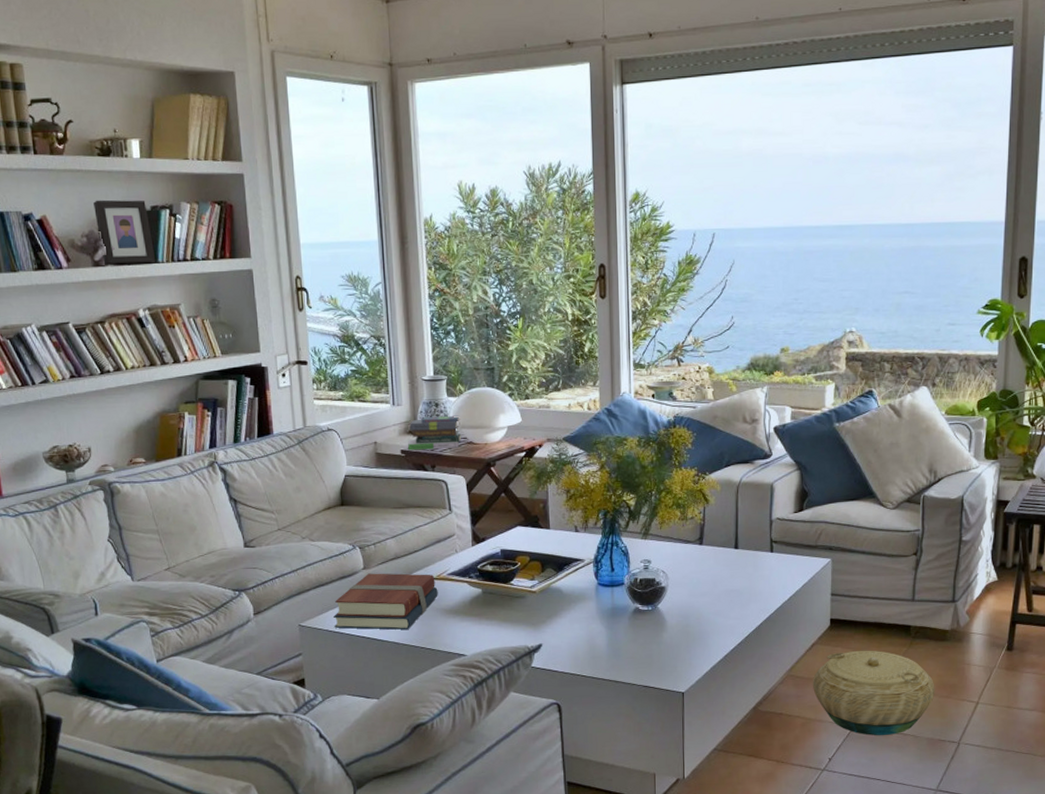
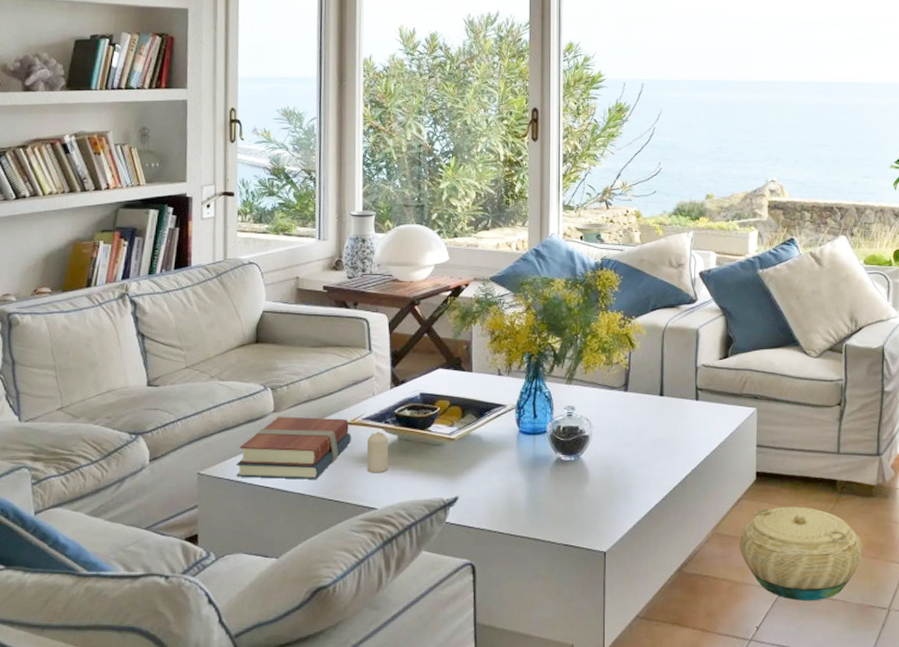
picture frame: present [94,200,156,265] -> none [32,27,89,92]
books: present [408,415,462,451] -> none [331,252,387,287]
candle: none [453,585,475,624] -> present [367,431,389,474]

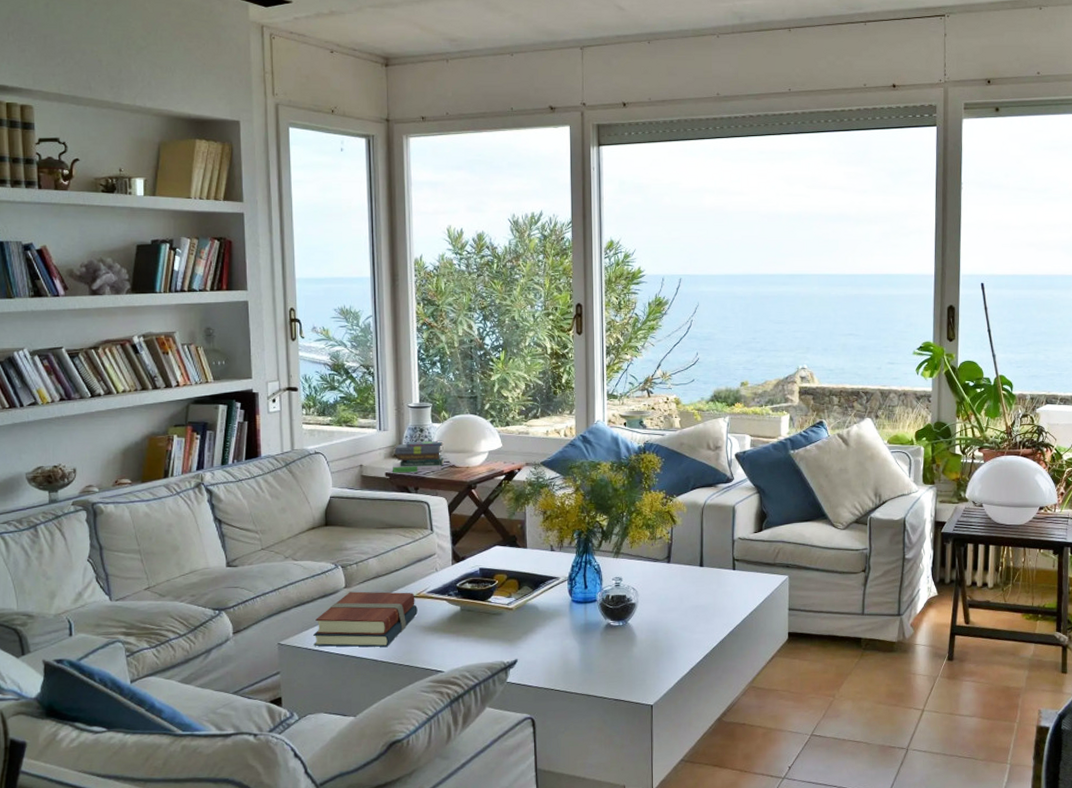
books: none [331,252,387,287] -> present [393,440,445,473]
candle: present [367,431,389,474] -> none [433,603,453,641]
basket: present [739,506,863,602] -> none [773,661,885,744]

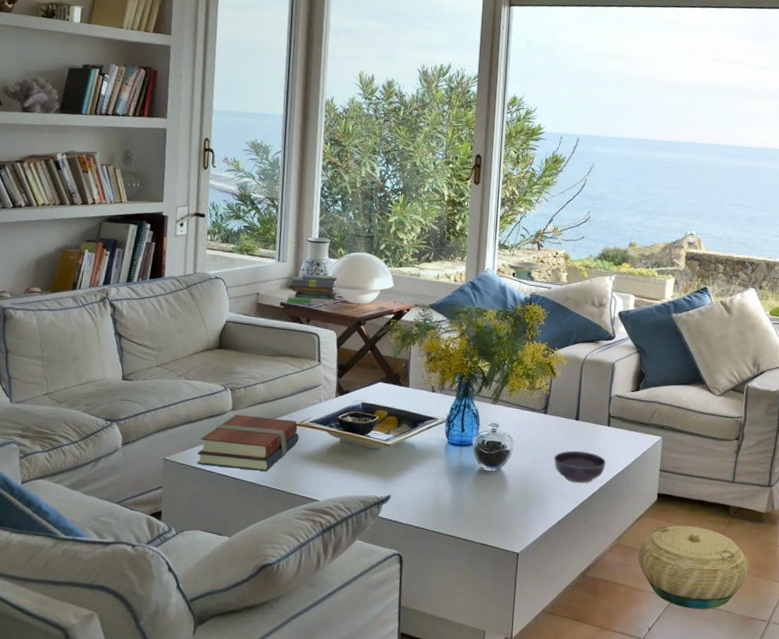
bowl: none [681,597,734,630] -> present [554,450,607,484]
basket: none [773,661,885,744] -> present [638,525,749,610]

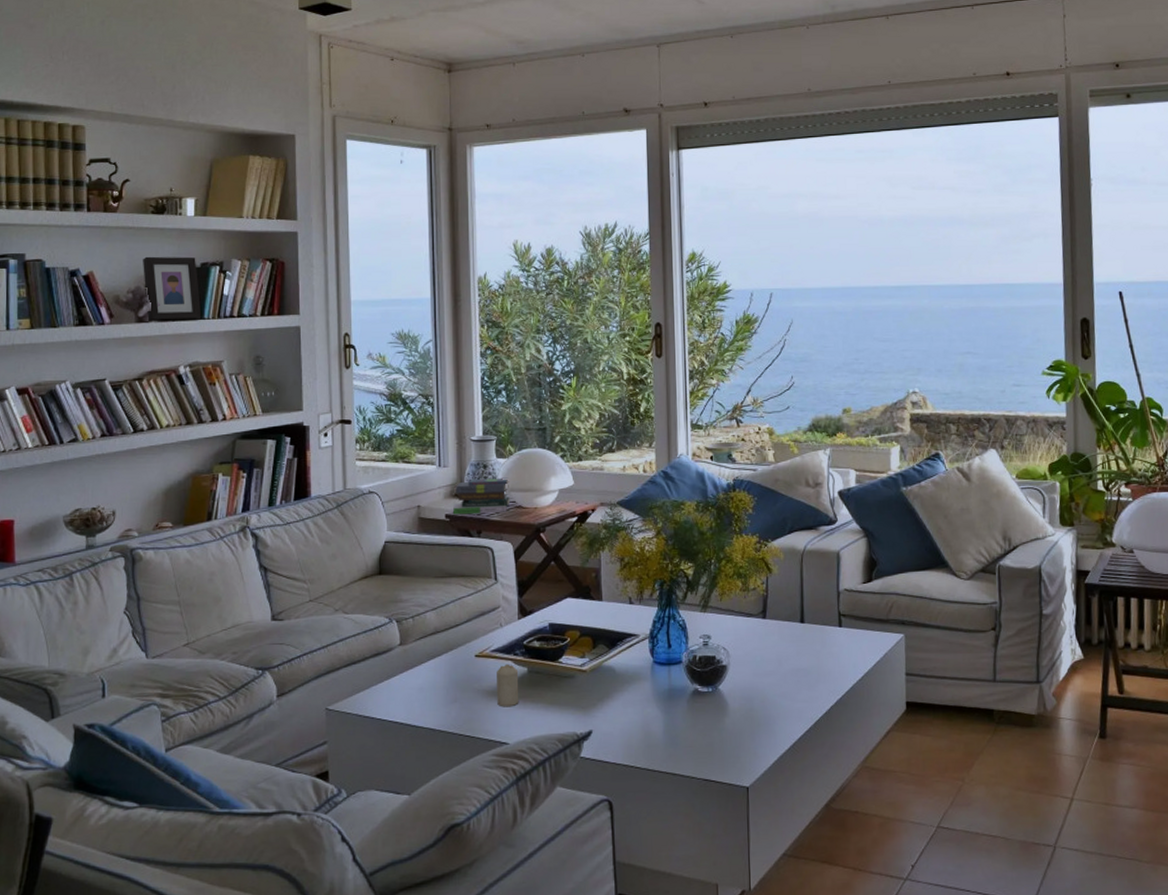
picture frame: none [31,54,80,115] -> present [143,256,202,322]
books: present [197,414,299,471] -> none [364,649,480,714]
candle: none [311,433,332,470] -> present [497,663,519,707]
bowl: present [554,450,607,484] -> none [779,659,842,698]
basket: present [638,525,749,610] -> none [890,737,1025,839]

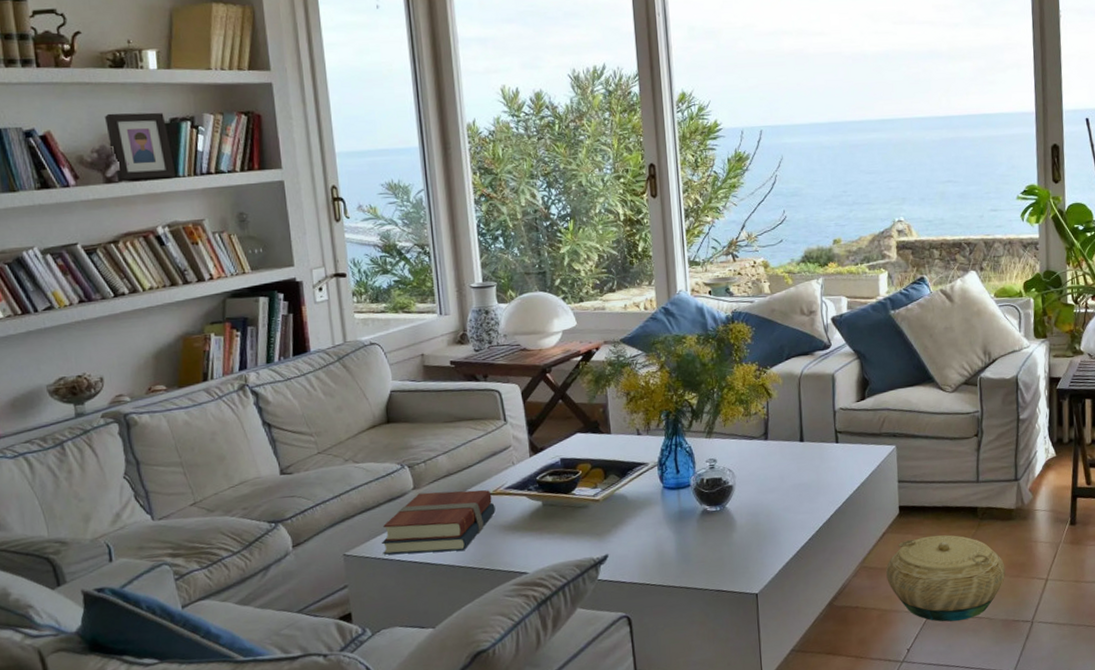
books: none [364,649,480,714] -> present [382,489,496,555]
books: present [453,477,511,515] -> none [457,322,515,361]
candle: present [497,663,519,707] -> none [512,499,536,540]
basket: none [890,737,1025,839] -> present [886,535,1006,622]

